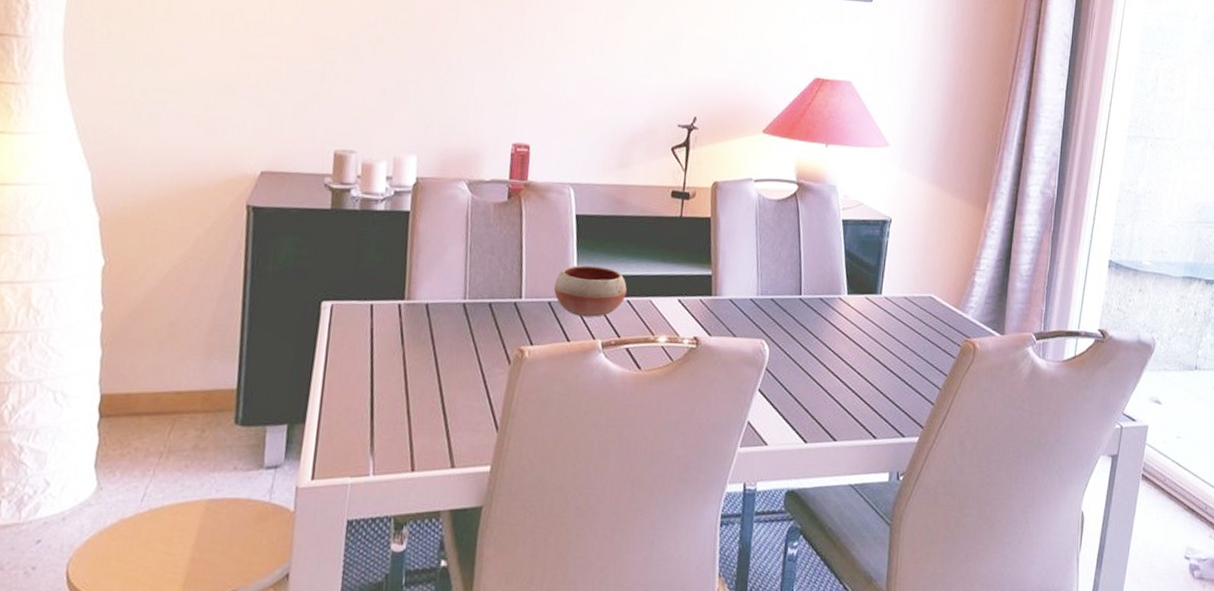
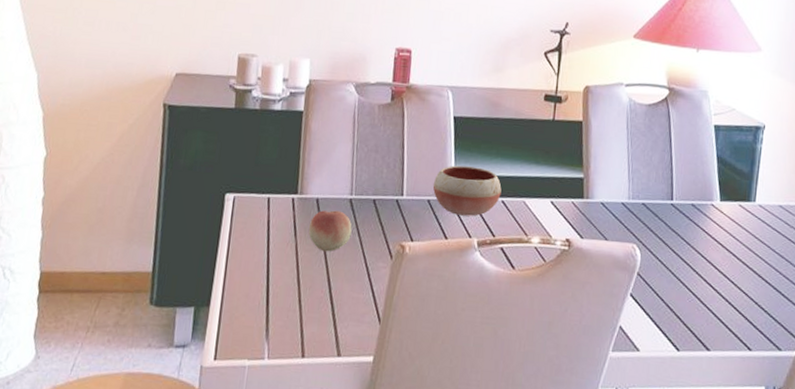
fruit: none [417,315,466,360] -> present [309,210,352,252]

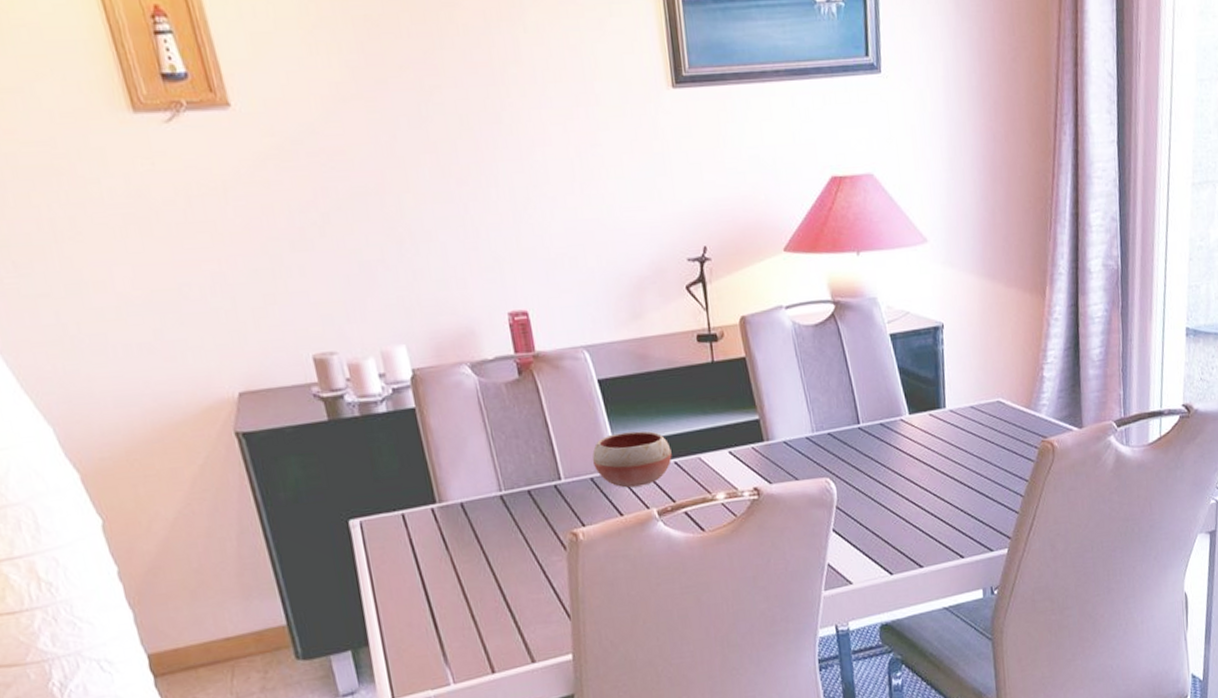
fruit: present [309,210,352,252] -> none [460,511,513,559]

